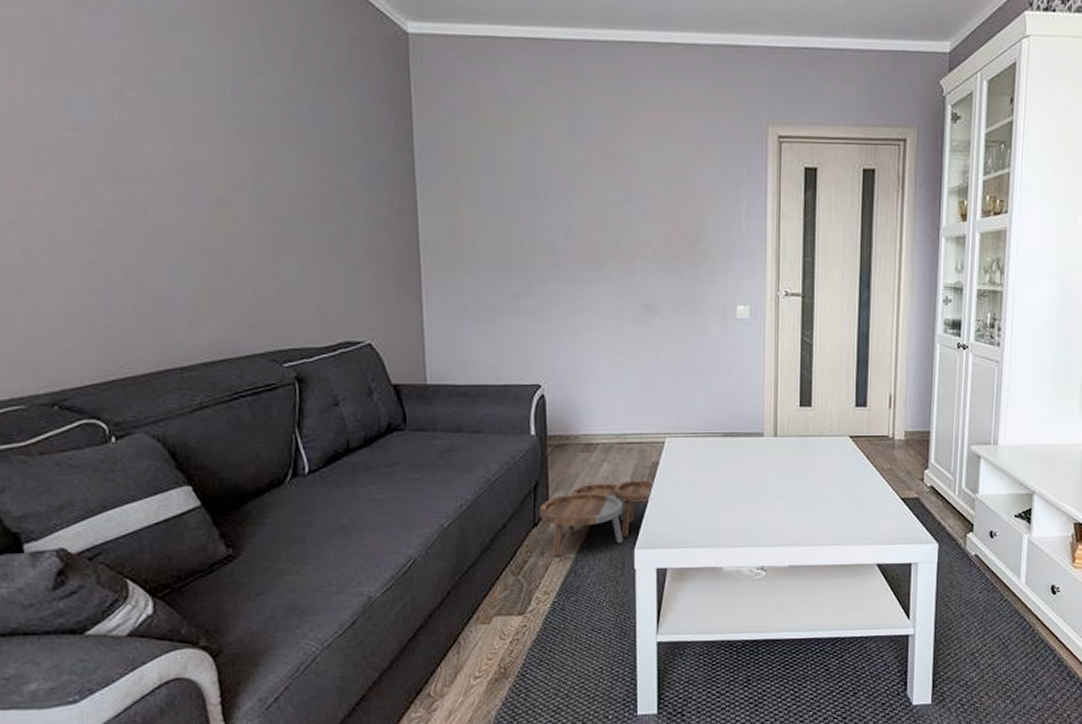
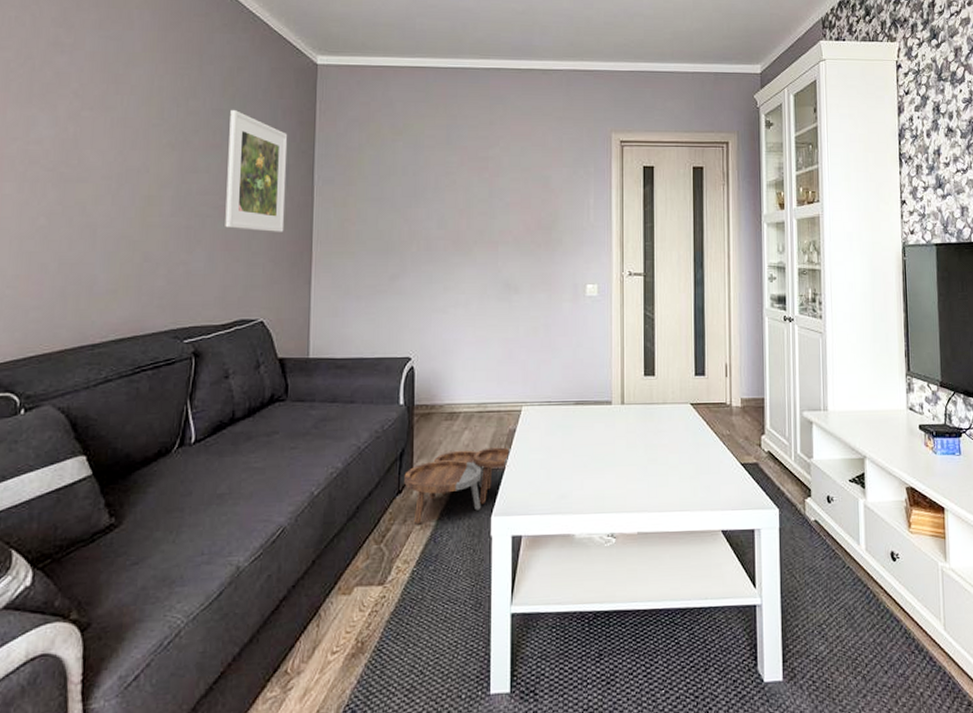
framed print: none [307,91,386,242] -> present [225,110,288,232]

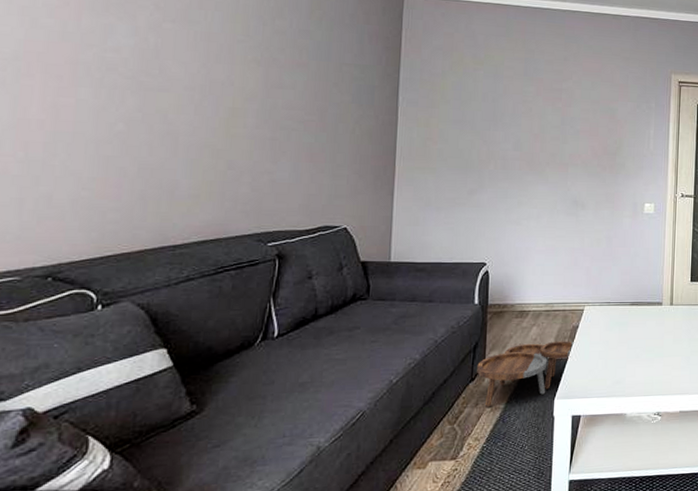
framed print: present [225,110,288,232] -> none [310,32,374,147]

